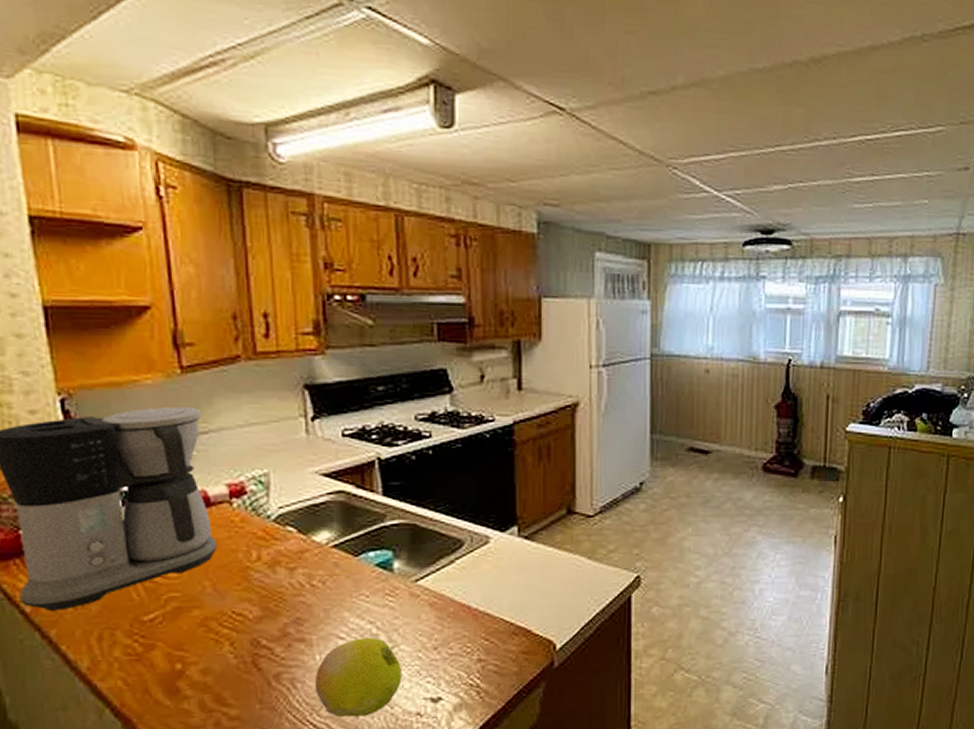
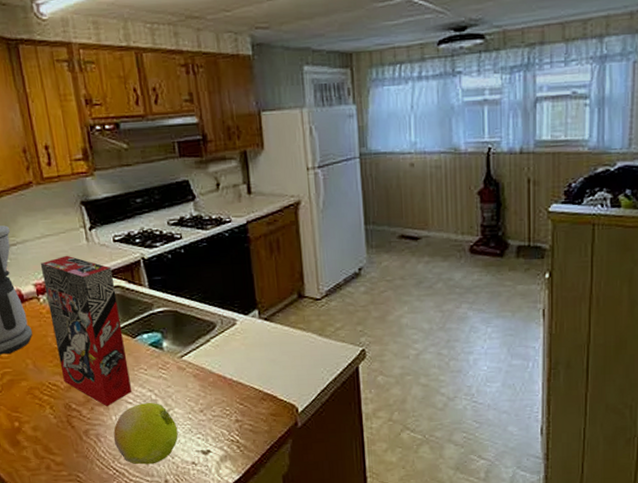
cereal box: none [238,449,345,642] -> present [40,255,131,406]

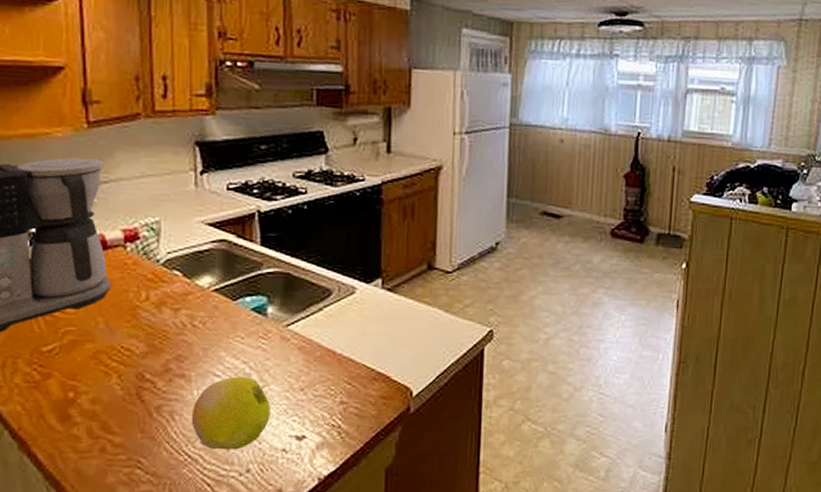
cereal box: present [40,255,131,406] -> none [134,200,222,378]

